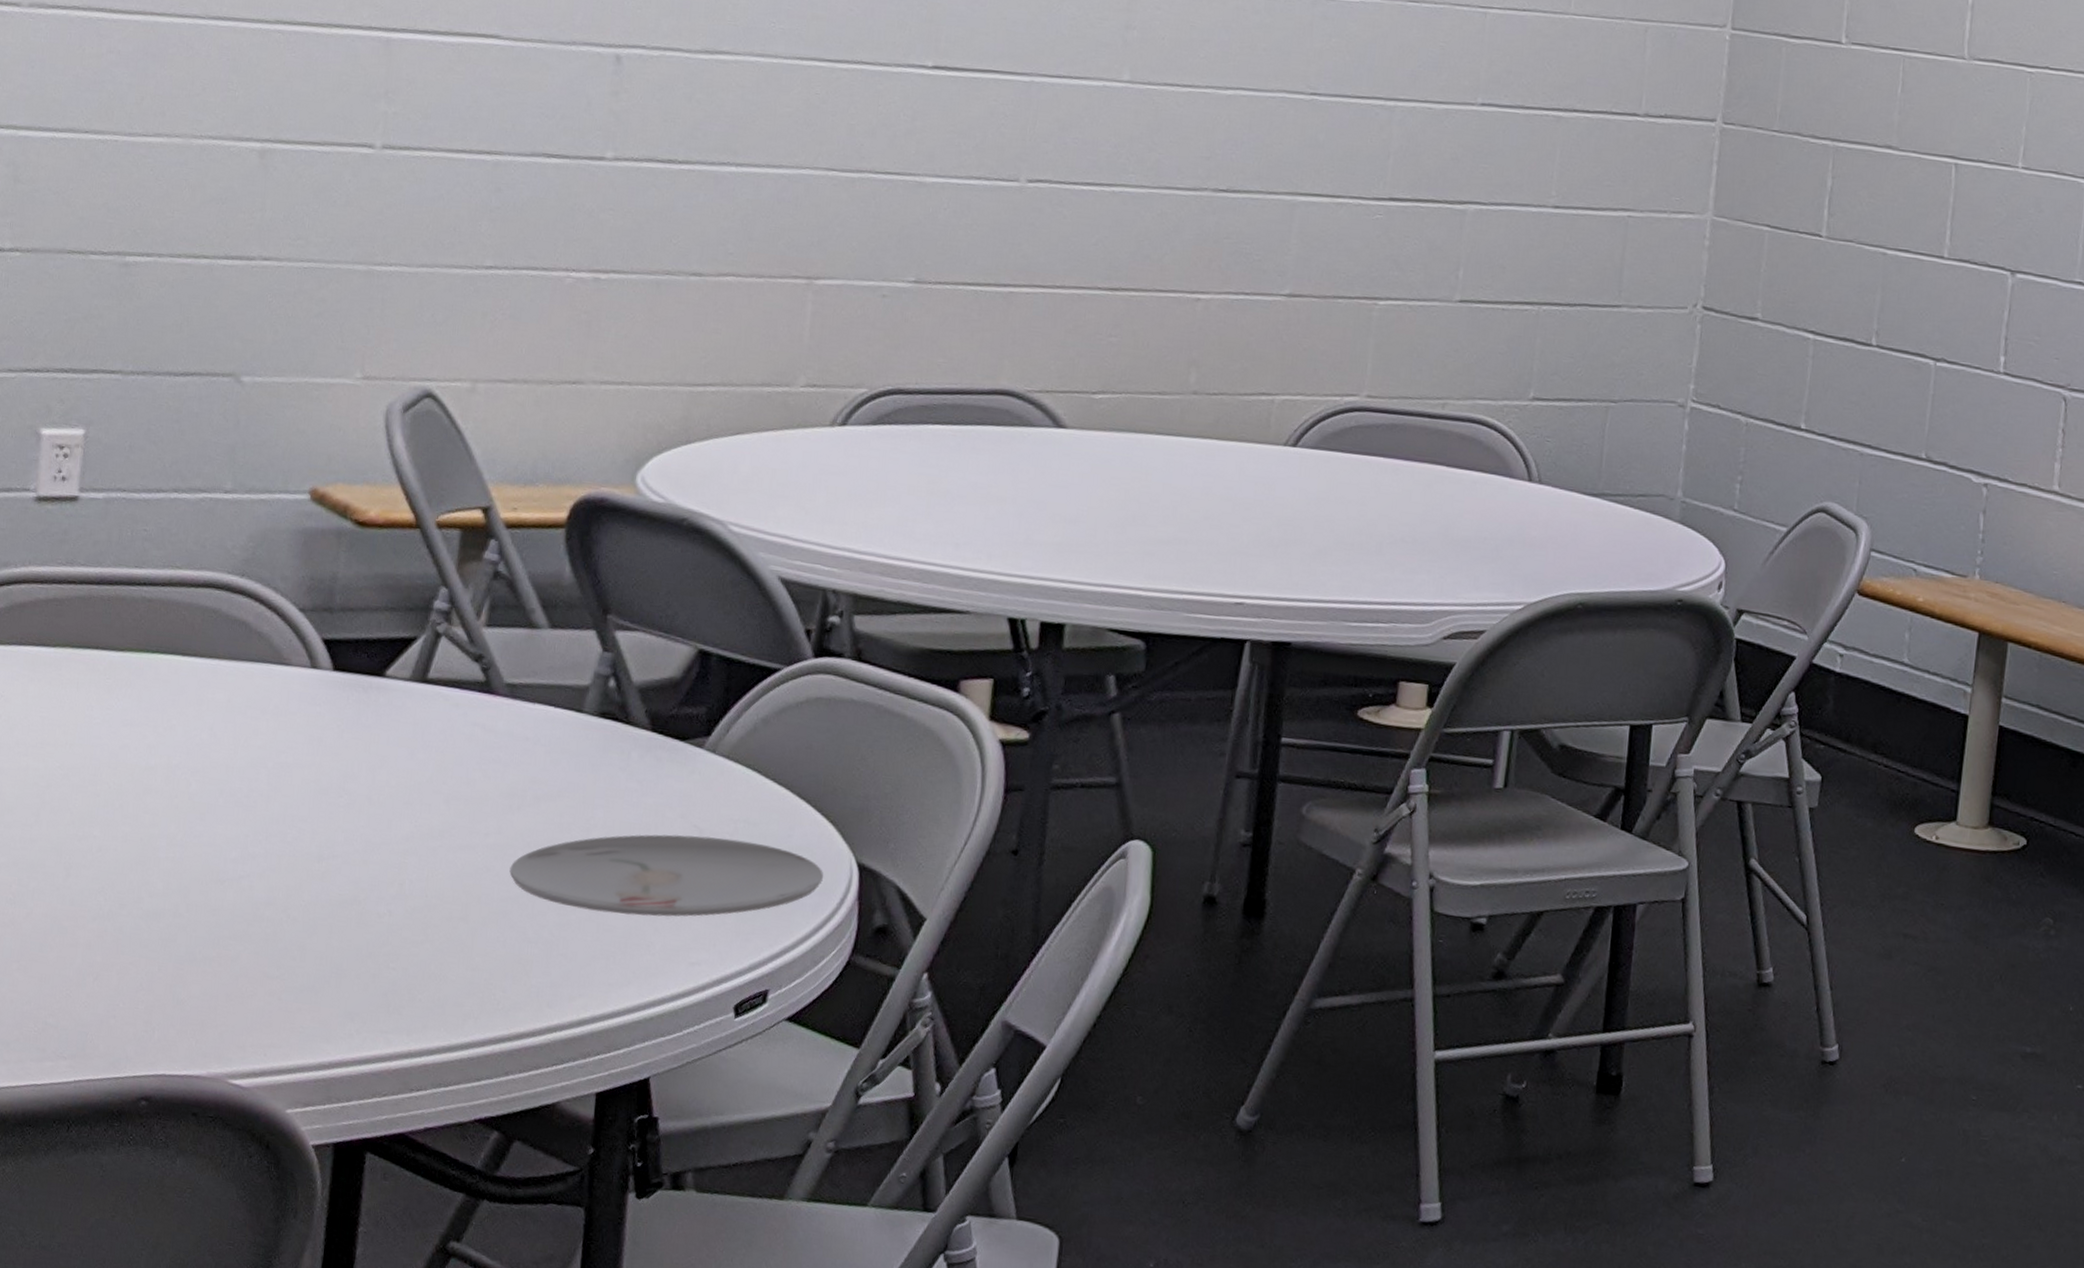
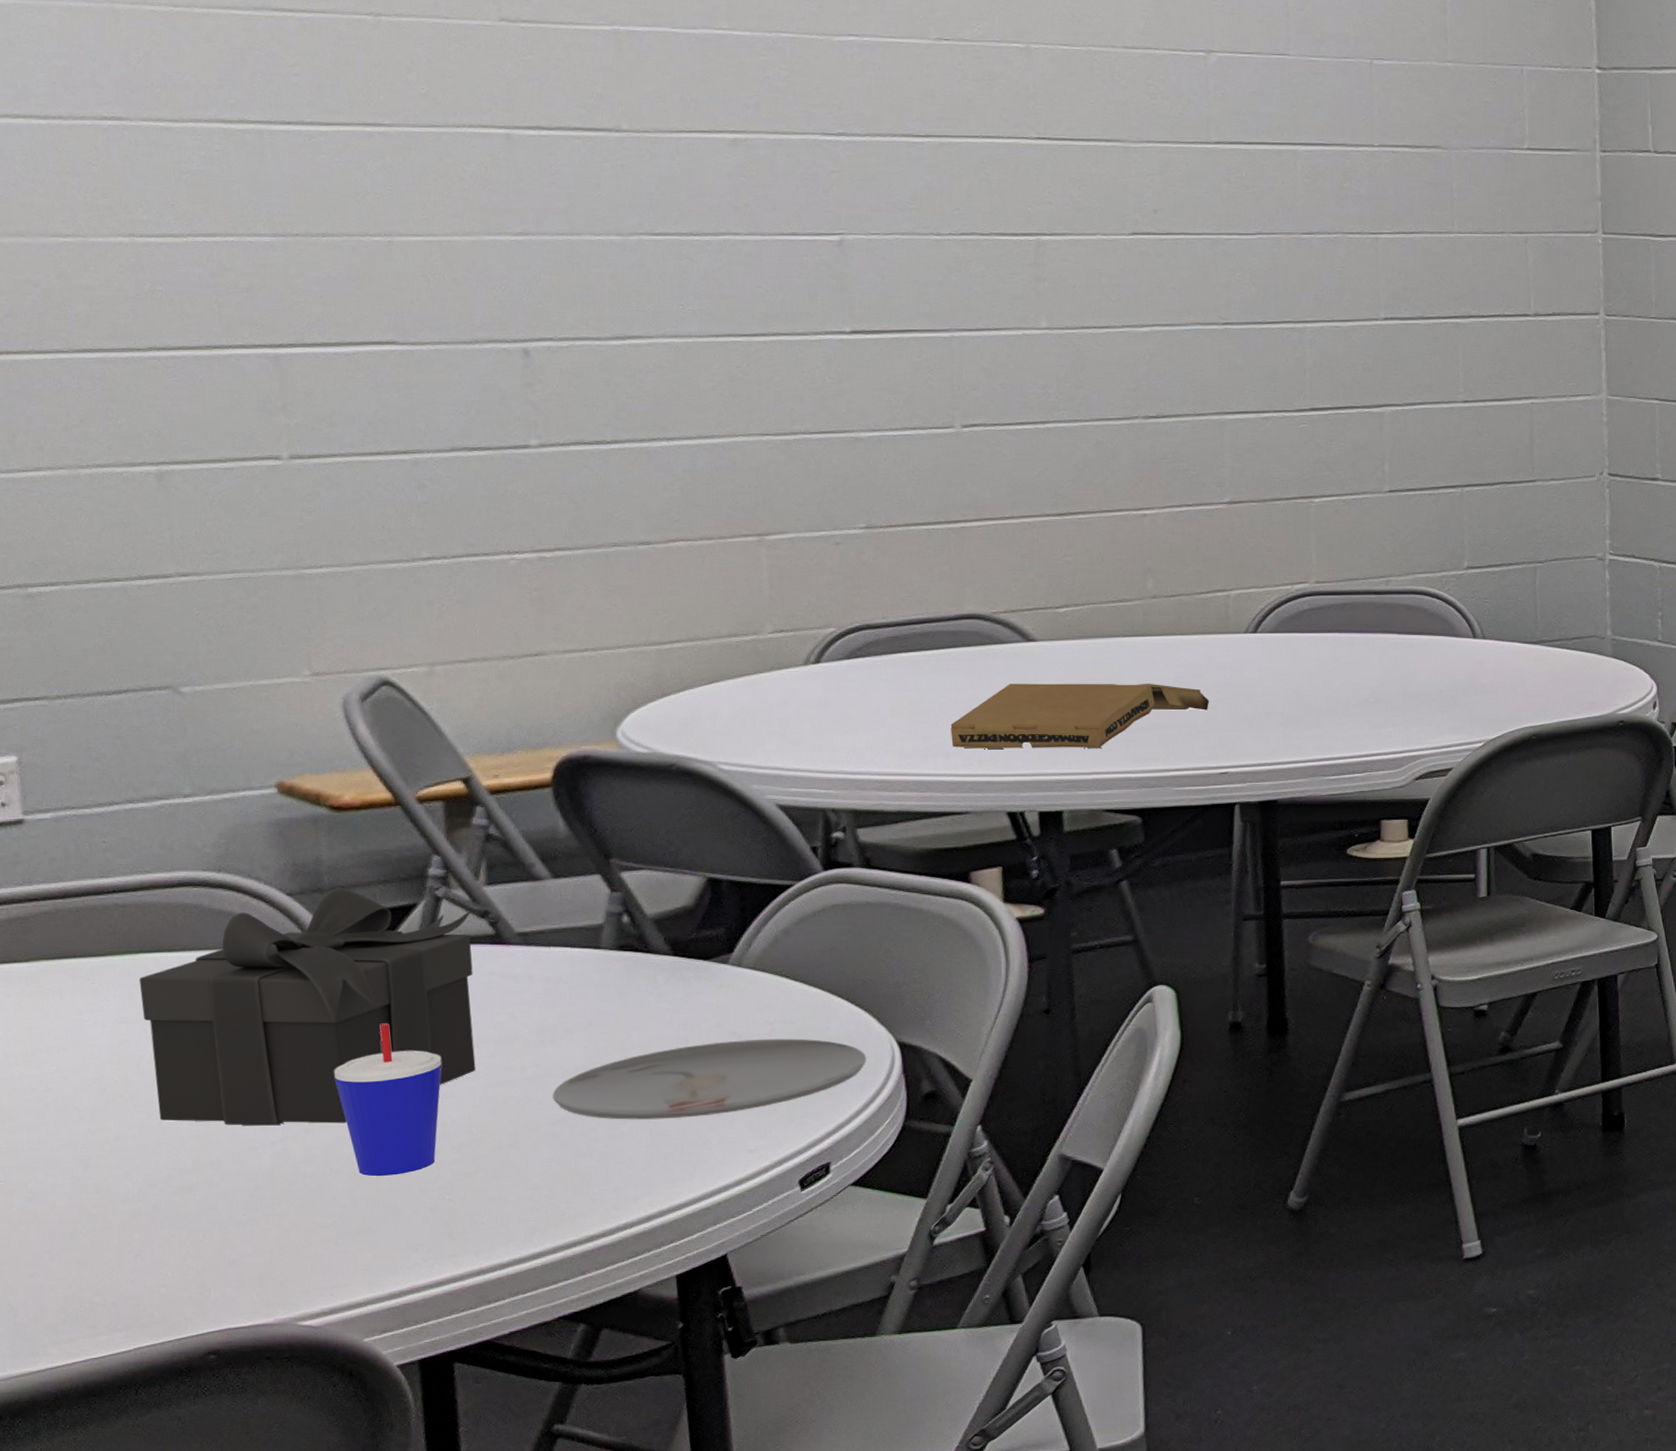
gift box: none [142,608,466,867] -> present [138,887,476,1126]
beverage cup: none [309,763,412,932] -> present [334,1023,442,1176]
pizza box: none [963,472,1236,559] -> present [950,683,1210,749]

